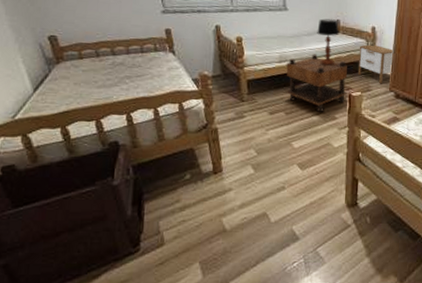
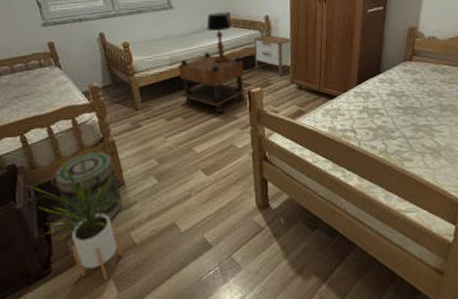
house plant: none [128,133,218,263] -> present [28,147,124,280]
basket: none [150,137,218,210] -> present [50,152,122,229]

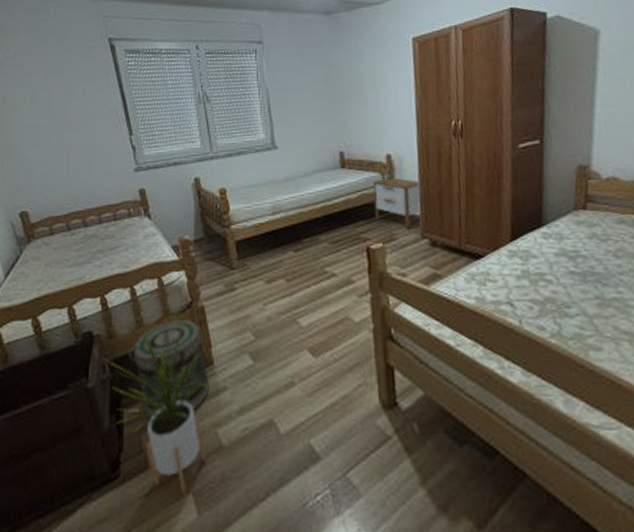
nightstand: present [178,52,246,113] -> none [282,198,364,275]
table lamp: present [206,12,231,63] -> none [316,152,345,212]

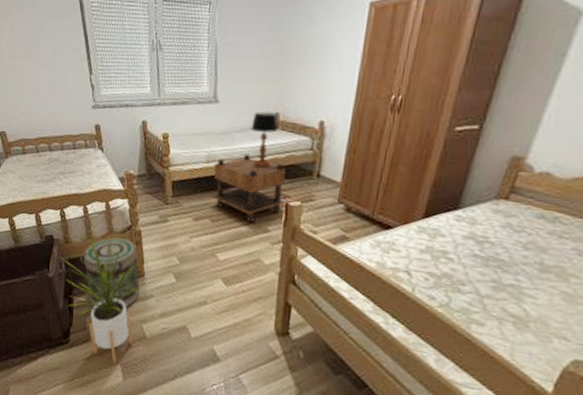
nightstand: none [282,198,364,275] -> present [211,153,285,223]
table lamp: none [316,152,345,212] -> present [251,111,278,168]
nightstand: present [372,178,423,230] -> none [298,143,346,194]

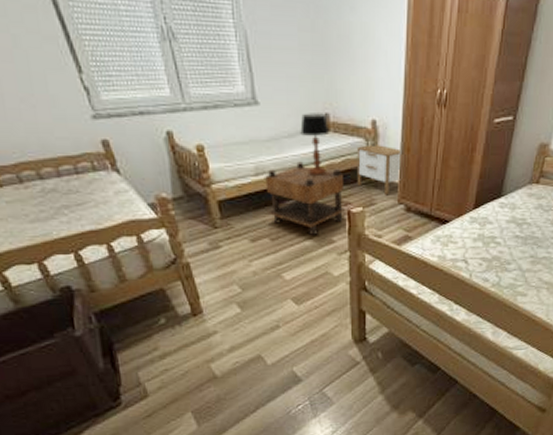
house plant: present [61,234,140,364] -> none [88,269,203,413]
basket: present [79,238,140,308] -> none [114,275,200,359]
nightstand: none [298,143,346,194] -> present [356,145,401,196]

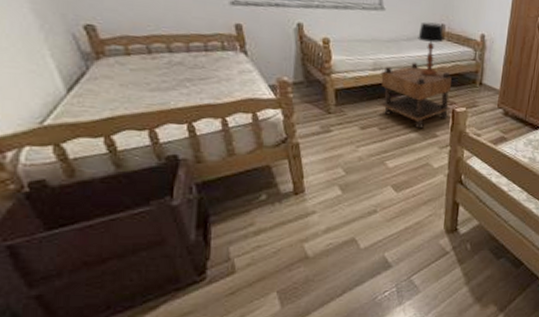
nightstand: present [356,145,401,196] -> none [463,54,503,100]

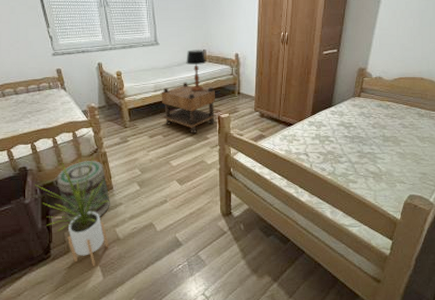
house plant: none [190,148,299,293] -> present [35,156,110,267]
basket: none [217,152,299,234] -> present [53,161,110,223]

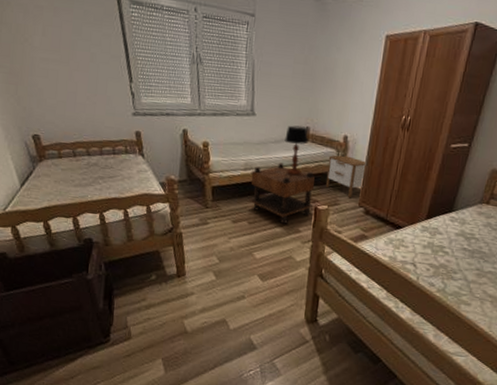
house plant: present [35,156,110,267] -> none [100,236,181,359]
basket: present [53,161,110,223] -> none [120,240,181,307]
nightstand: none [225,70,256,105] -> present [325,155,365,199]

